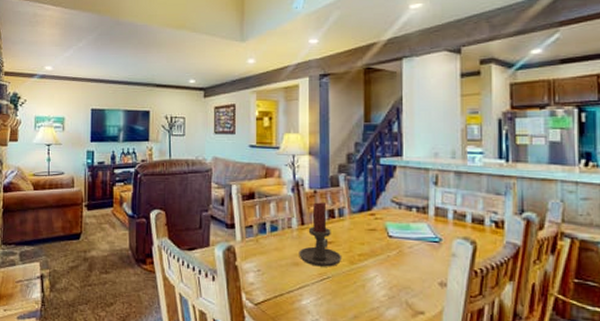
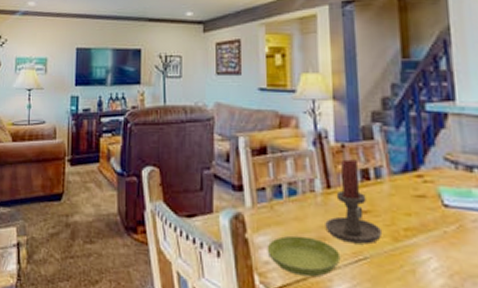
saucer: none [252,262,310,293] -> present [267,235,341,277]

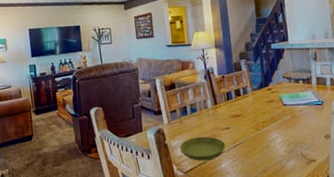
candle holder: present [325,159,383,245] -> none [215,84,250,136]

